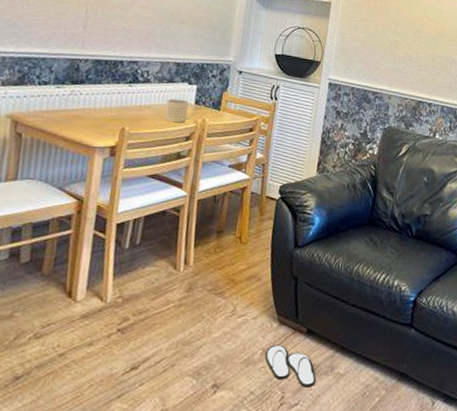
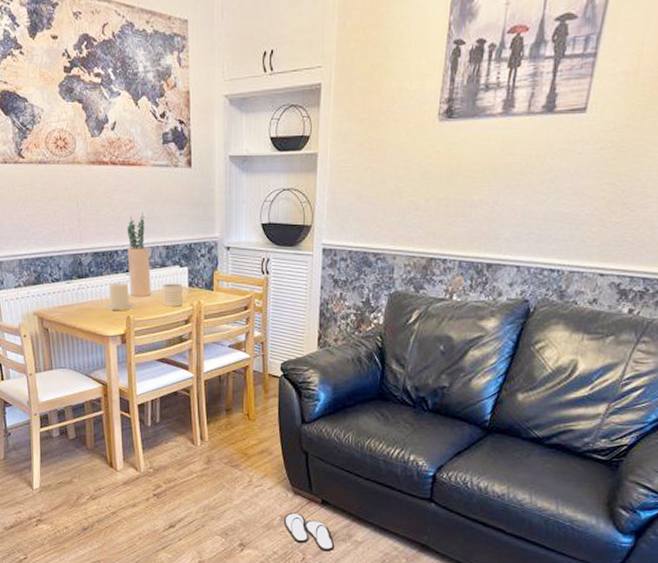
candle: none [97,92,133,123] -> present [104,283,136,311]
vase: none [129,28,160,110] -> present [127,212,151,297]

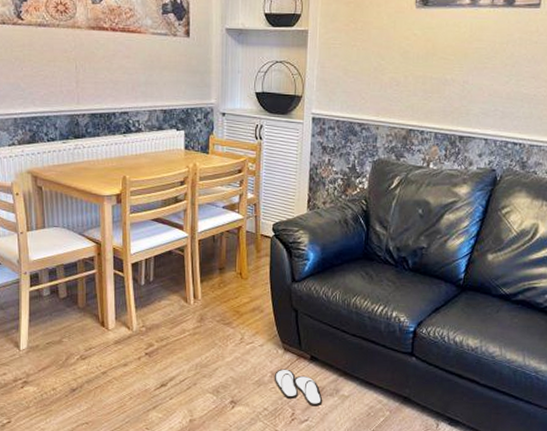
candle: present [104,283,136,311] -> none [100,144,132,172]
vase: present [127,212,151,297] -> none [125,76,148,159]
mug: present [162,283,189,307] -> none [158,145,185,169]

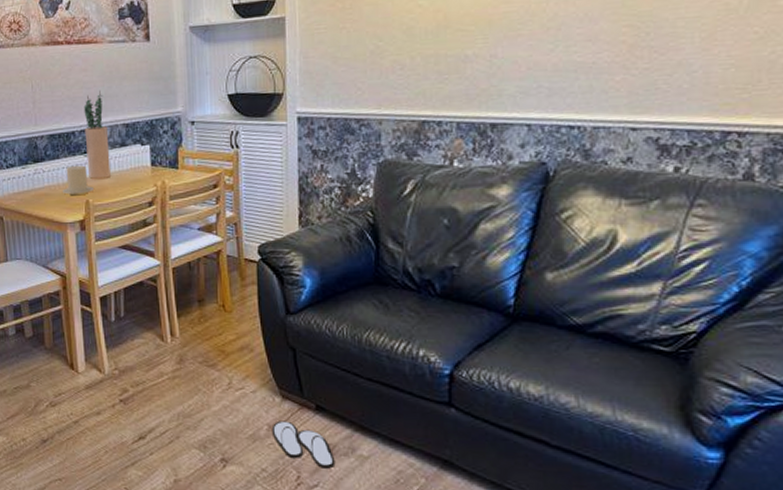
candle: none [100,144,132,172] -> present [62,165,95,196]
vase: none [125,76,148,159] -> present [84,90,111,180]

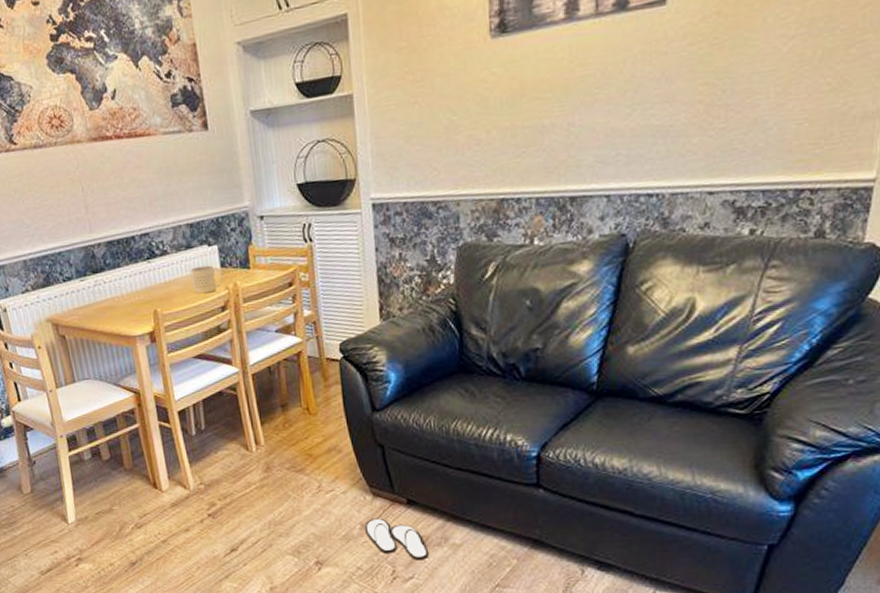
candle: present [62,165,95,196] -> none [126,272,162,307]
vase: present [84,90,111,180] -> none [142,188,178,288]
mug: none [122,163,152,189] -> present [190,265,223,294]

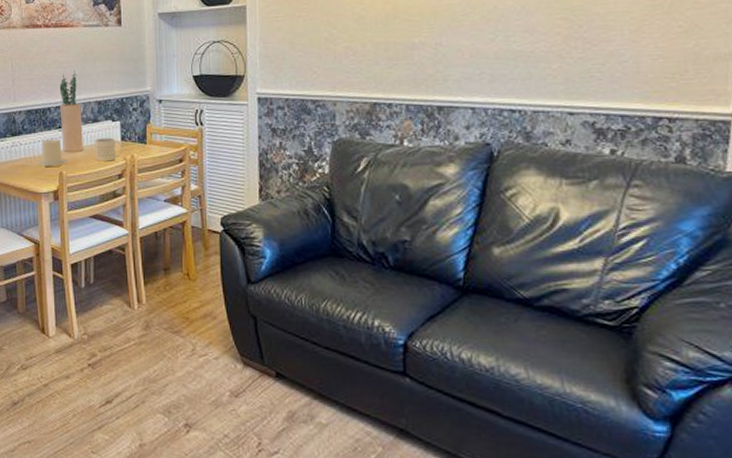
candle: none [126,272,162,307] -> present [37,139,68,168]
vase: none [142,188,178,288] -> present [59,69,83,153]
slippers: present [364,518,429,561] -> none [233,387,295,436]

